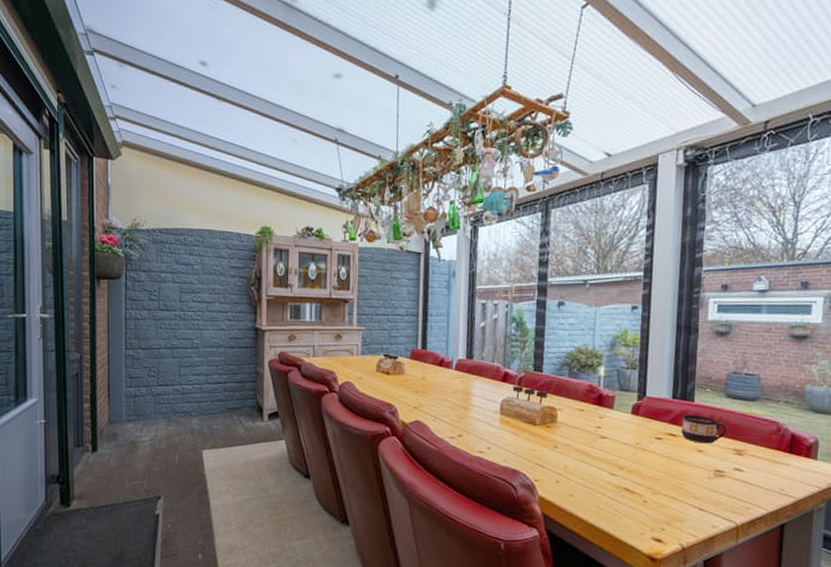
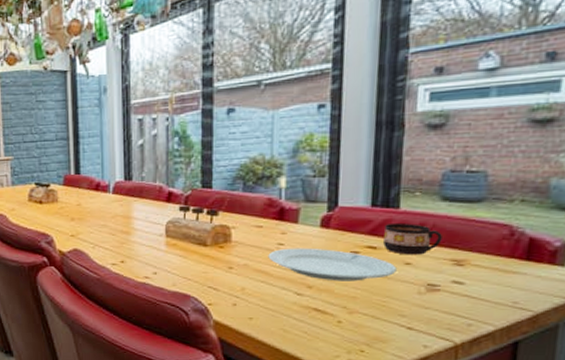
plate: none [587,431,692,465] -> present [268,248,397,281]

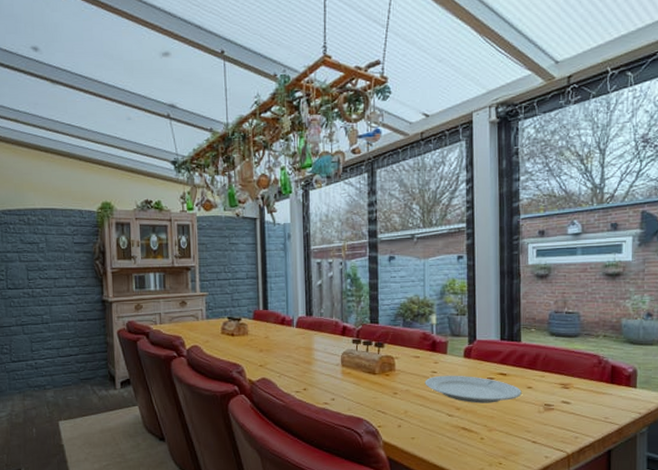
cup: present [383,222,442,255] -> none [511,353,552,380]

